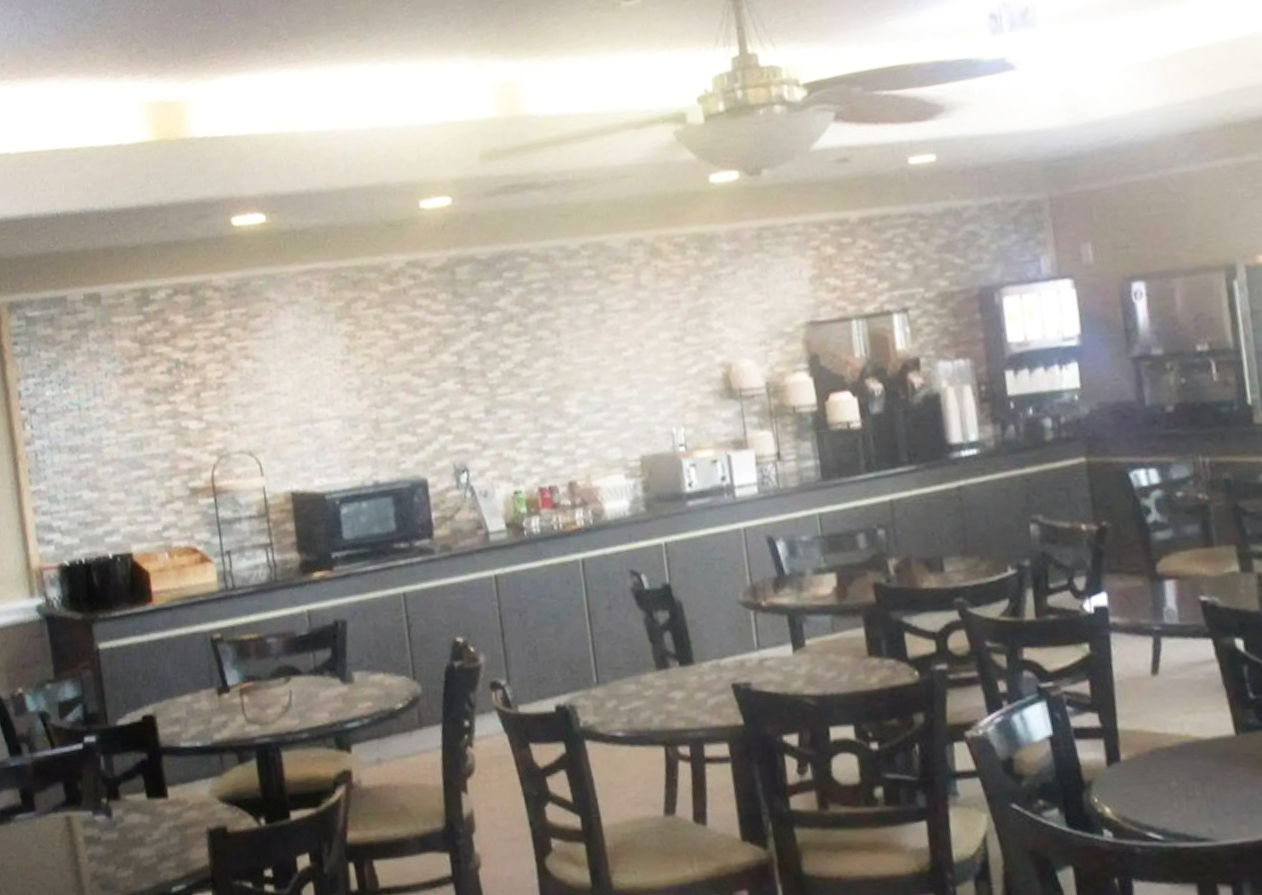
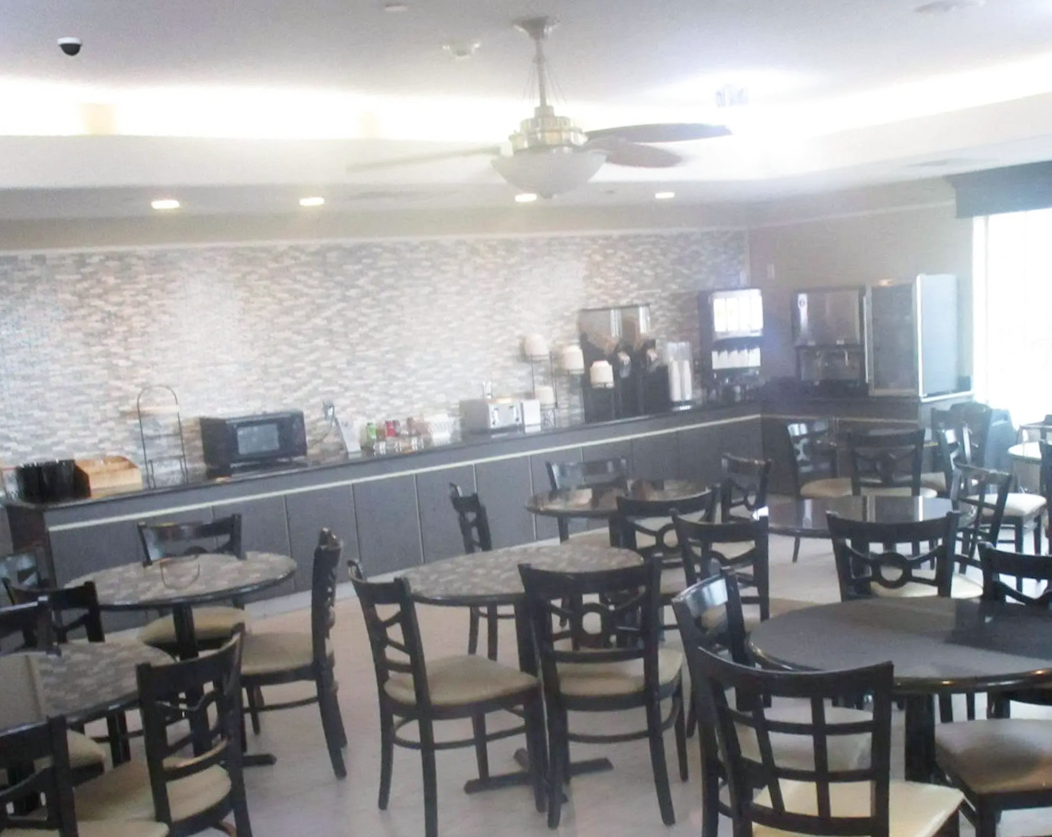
dome security camera: none [118,23,150,48] -> present [57,36,84,57]

